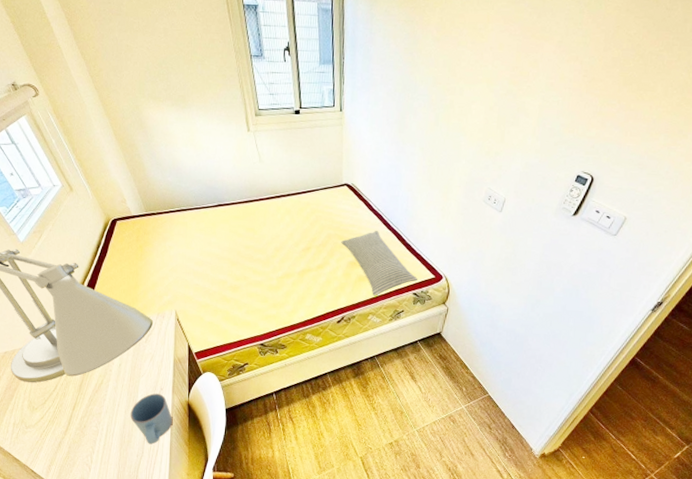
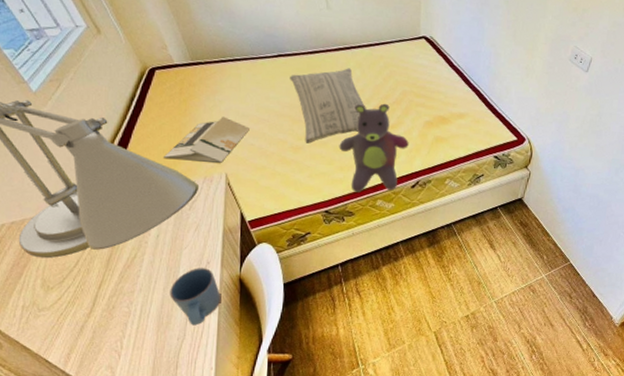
brochure: none [123,260,195,301] -> present [163,116,250,163]
pillow: none [228,214,295,283] -> present [290,68,366,144]
stuffed bear: none [272,246,334,327] -> present [339,103,409,193]
pillow: present [341,231,419,296] -> none [417,89,500,159]

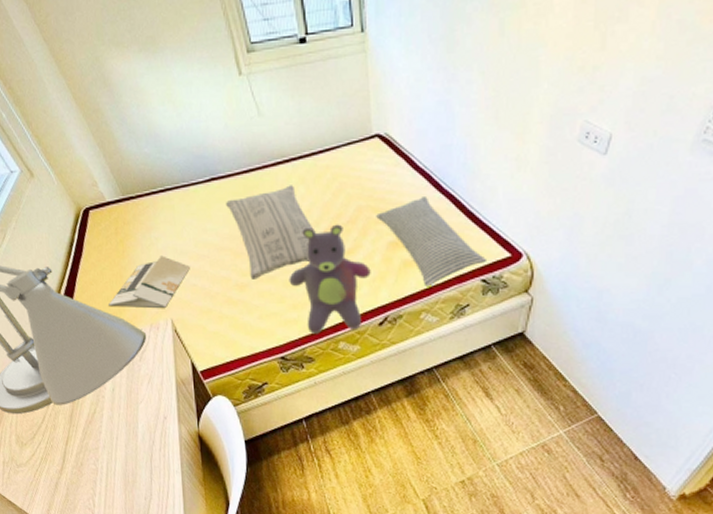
mug: present [170,268,221,326] -> none [131,423,183,485]
pillow: none [417,89,500,159] -> present [376,197,488,287]

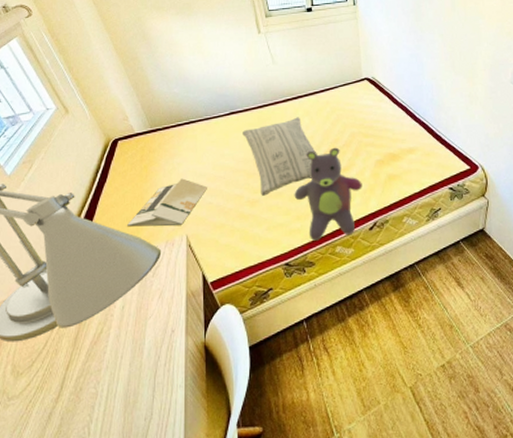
pillow: present [376,197,488,287] -> none [366,124,453,196]

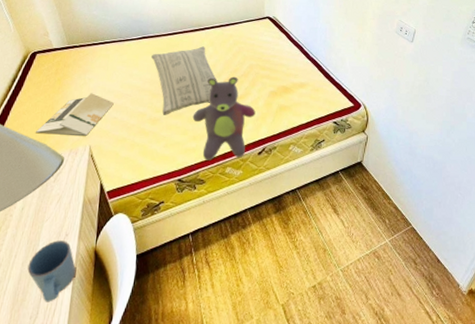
mug: none [136,337,187,402] -> present [27,240,76,302]

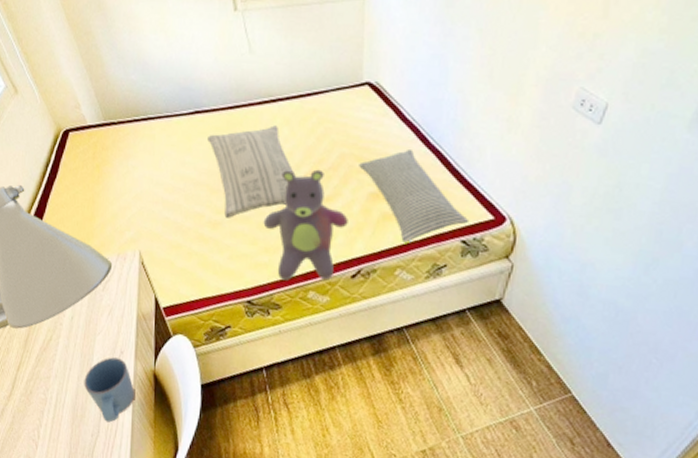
brochure: present [35,93,114,136] -> none [76,184,164,238]
pillow: none [263,61,338,126] -> present [359,150,470,243]

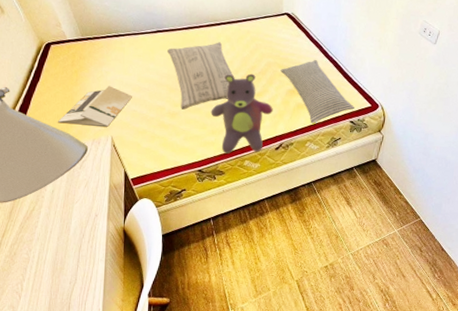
brochure: none [76,184,164,238] -> present [57,86,132,127]
mug: present [84,357,135,423] -> none [63,220,108,271]

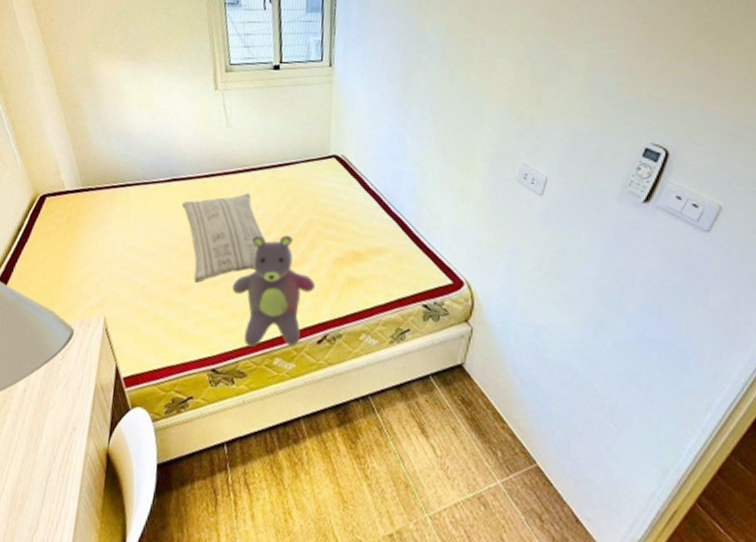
brochure: present [57,86,132,127] -> none [41,249,135,304]
pillow: present [280,60,355,124] -> none [326,217,430,308]

